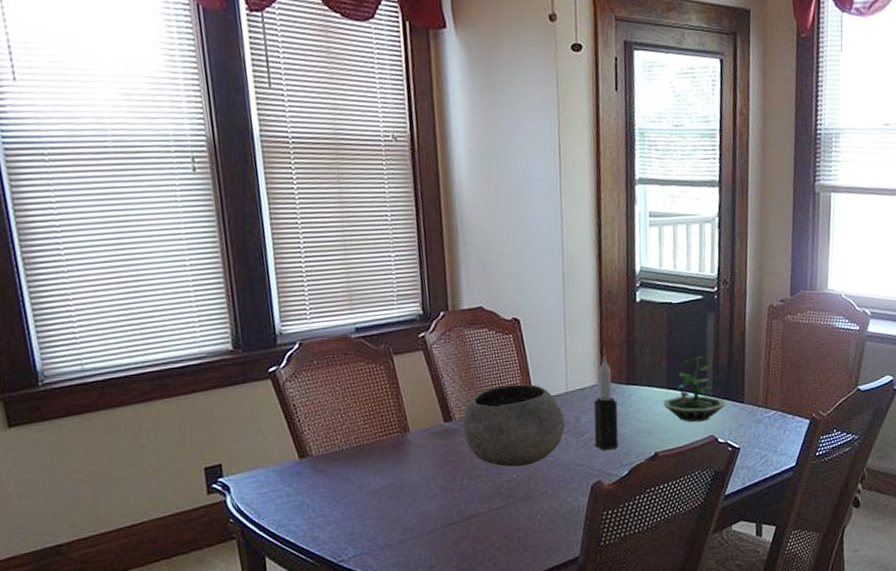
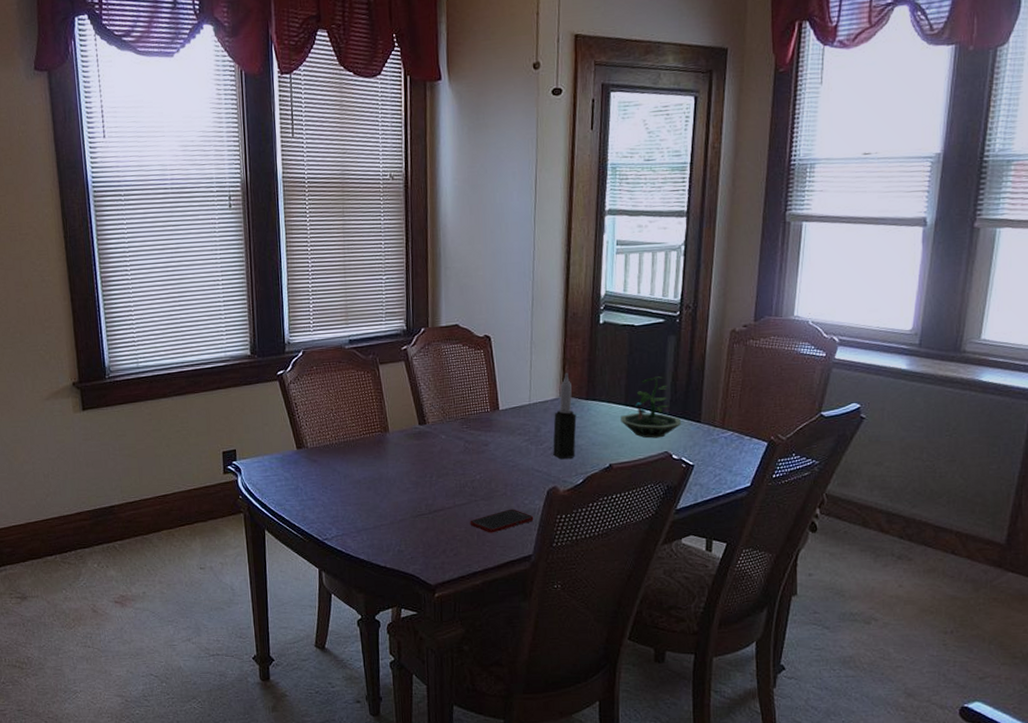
bowl: present [462,384,565,467] -> none [434,394,526,469]
cell phone: none [508,508,579,538] -> present [470,509,534,533]

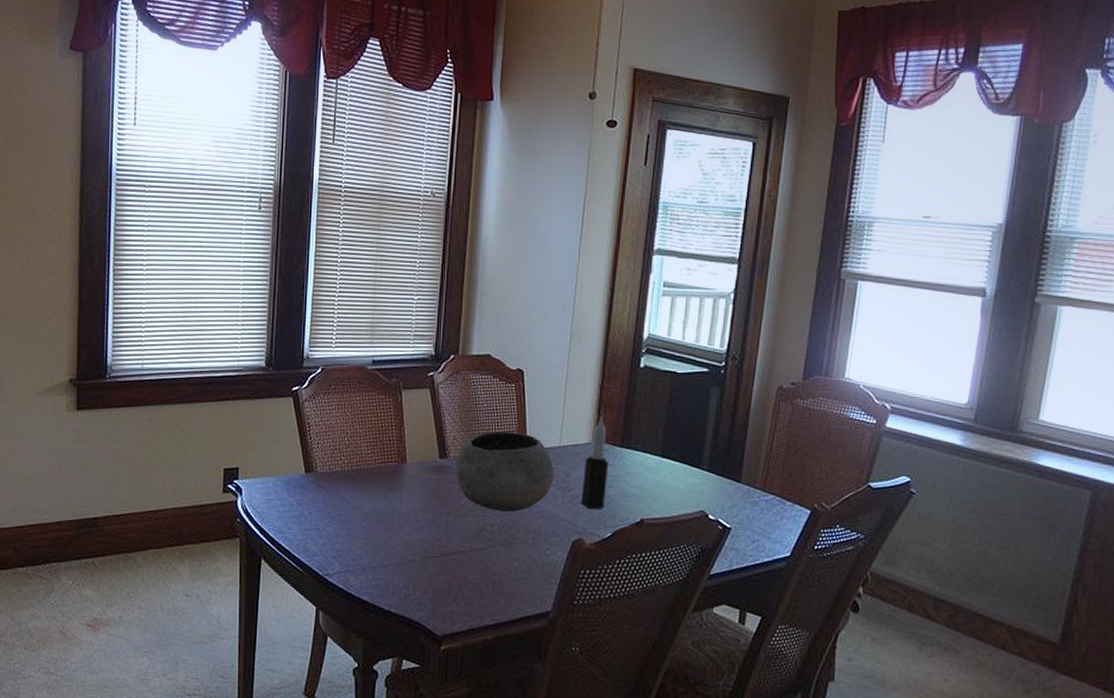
bowl: none [434,394,526,469] -> present [455,431,554,512]
cell phone: present [470,509,534,533] -> none [485,558,555,584]
terrarium: present [620,376,682,439] -> none [656,429,721,495]

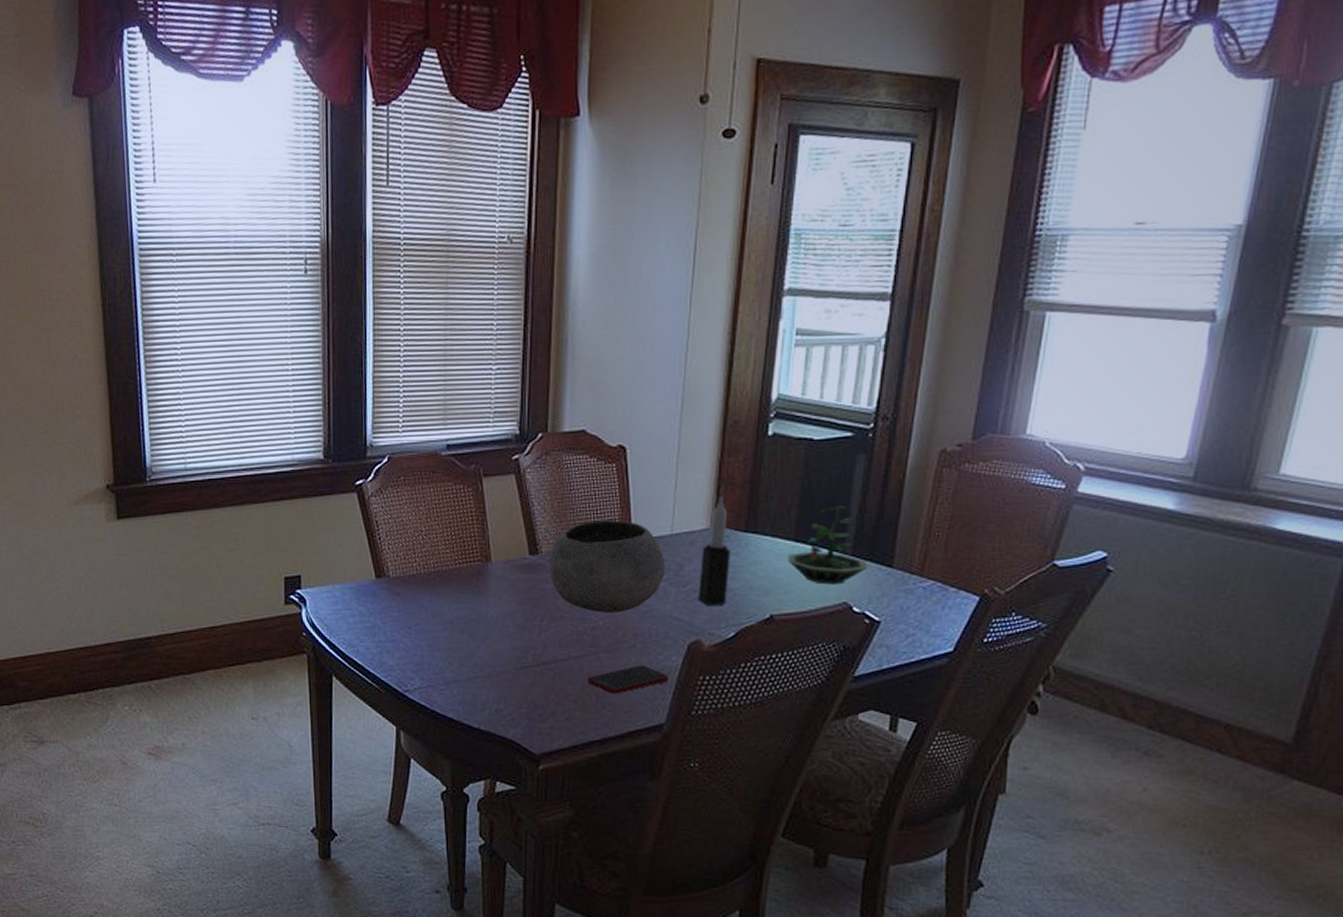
cell phone: none [485,558,555,584] -> present [587,665,669,694]
terrarium: none [656,429,721,495] -> present [788,506,868,585]

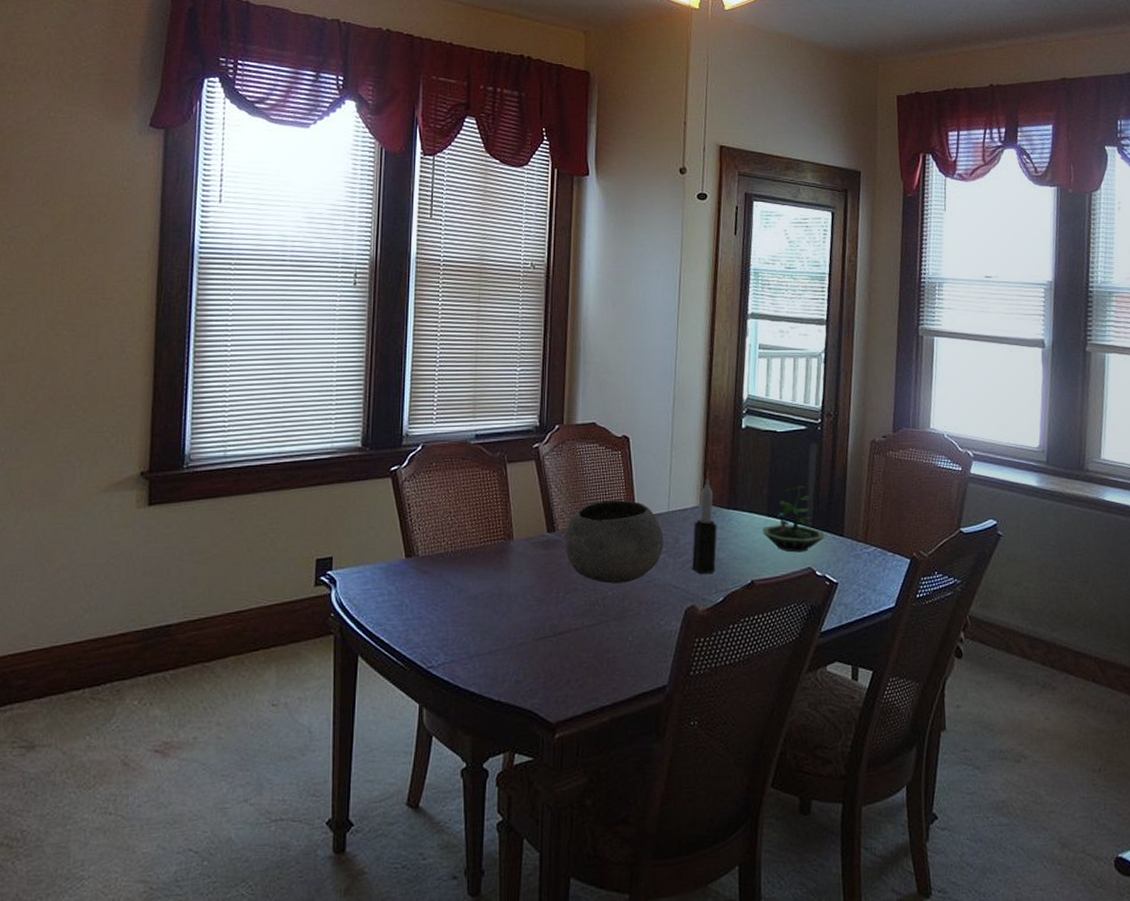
cell phone: present [587,665,669,694] -> none [599,631,670,660]

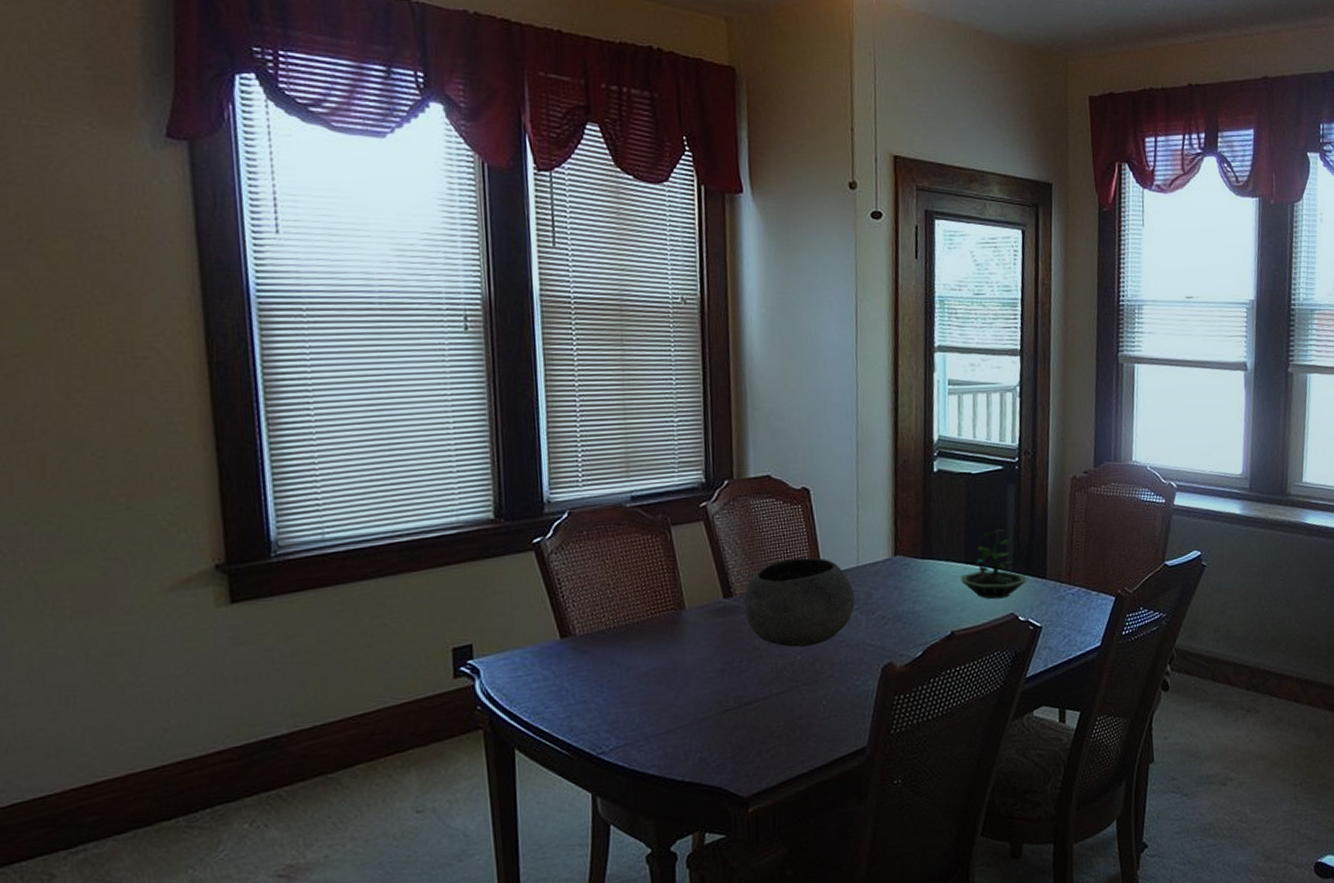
candle: present [692,479,717,574] -> none [886,529,913,629]

